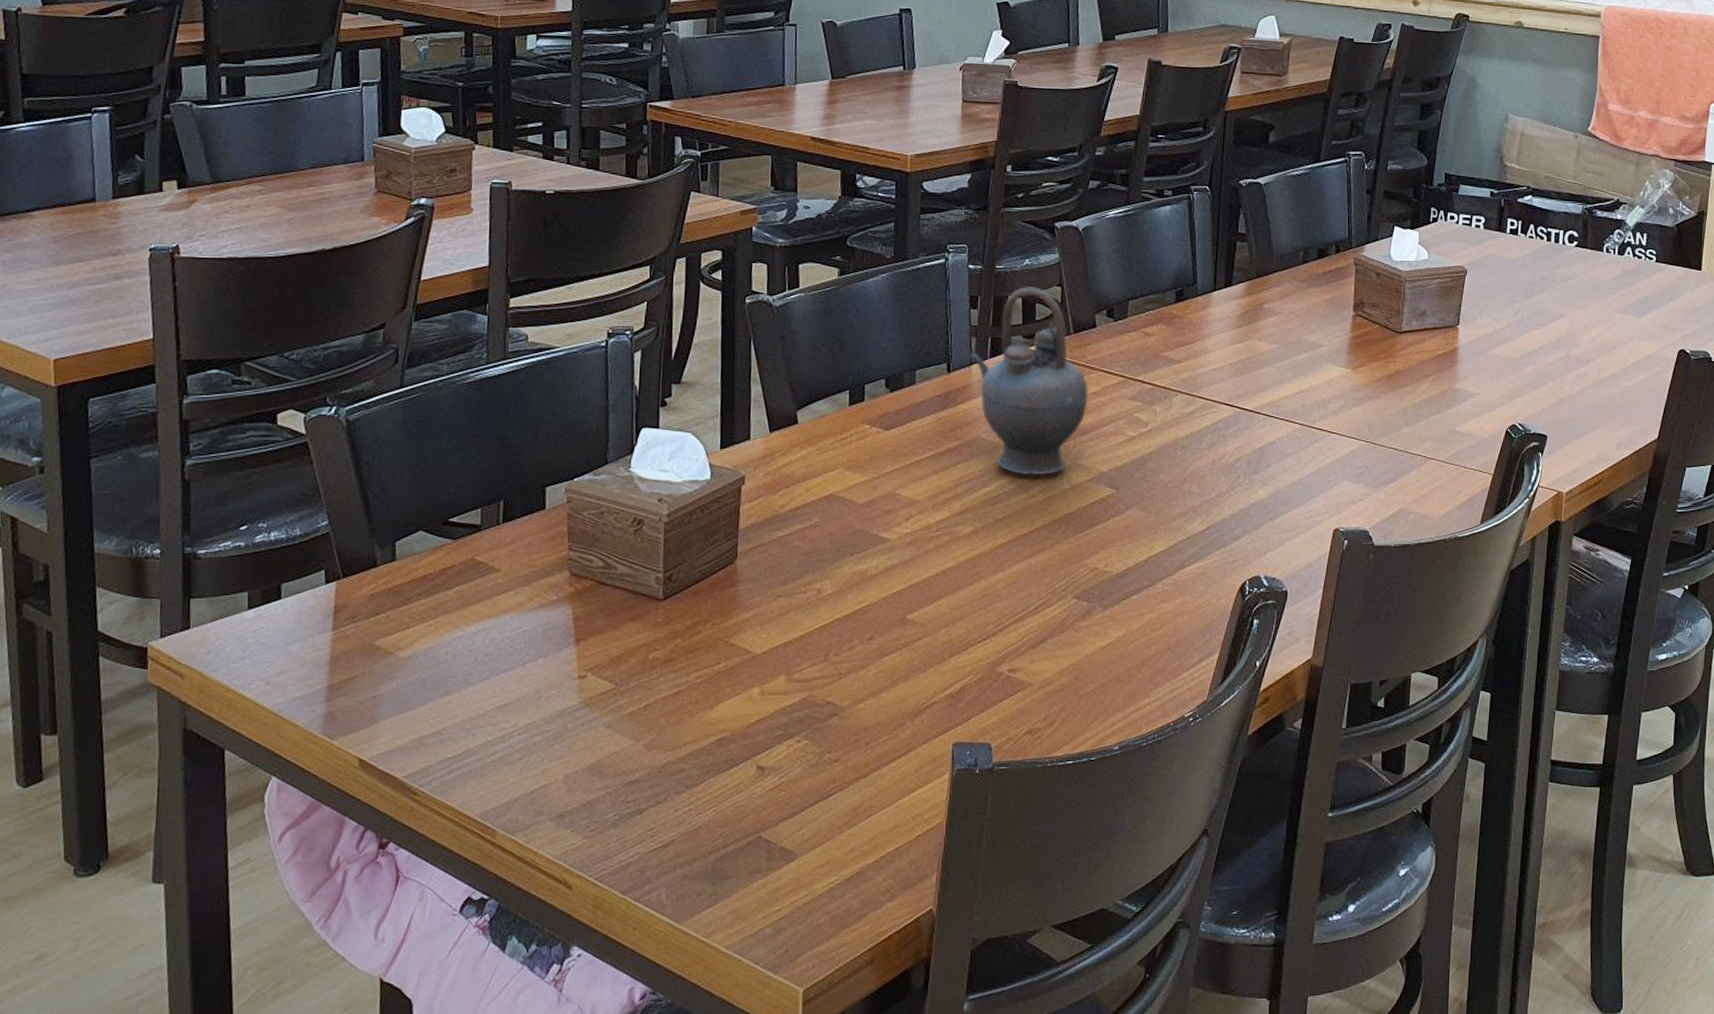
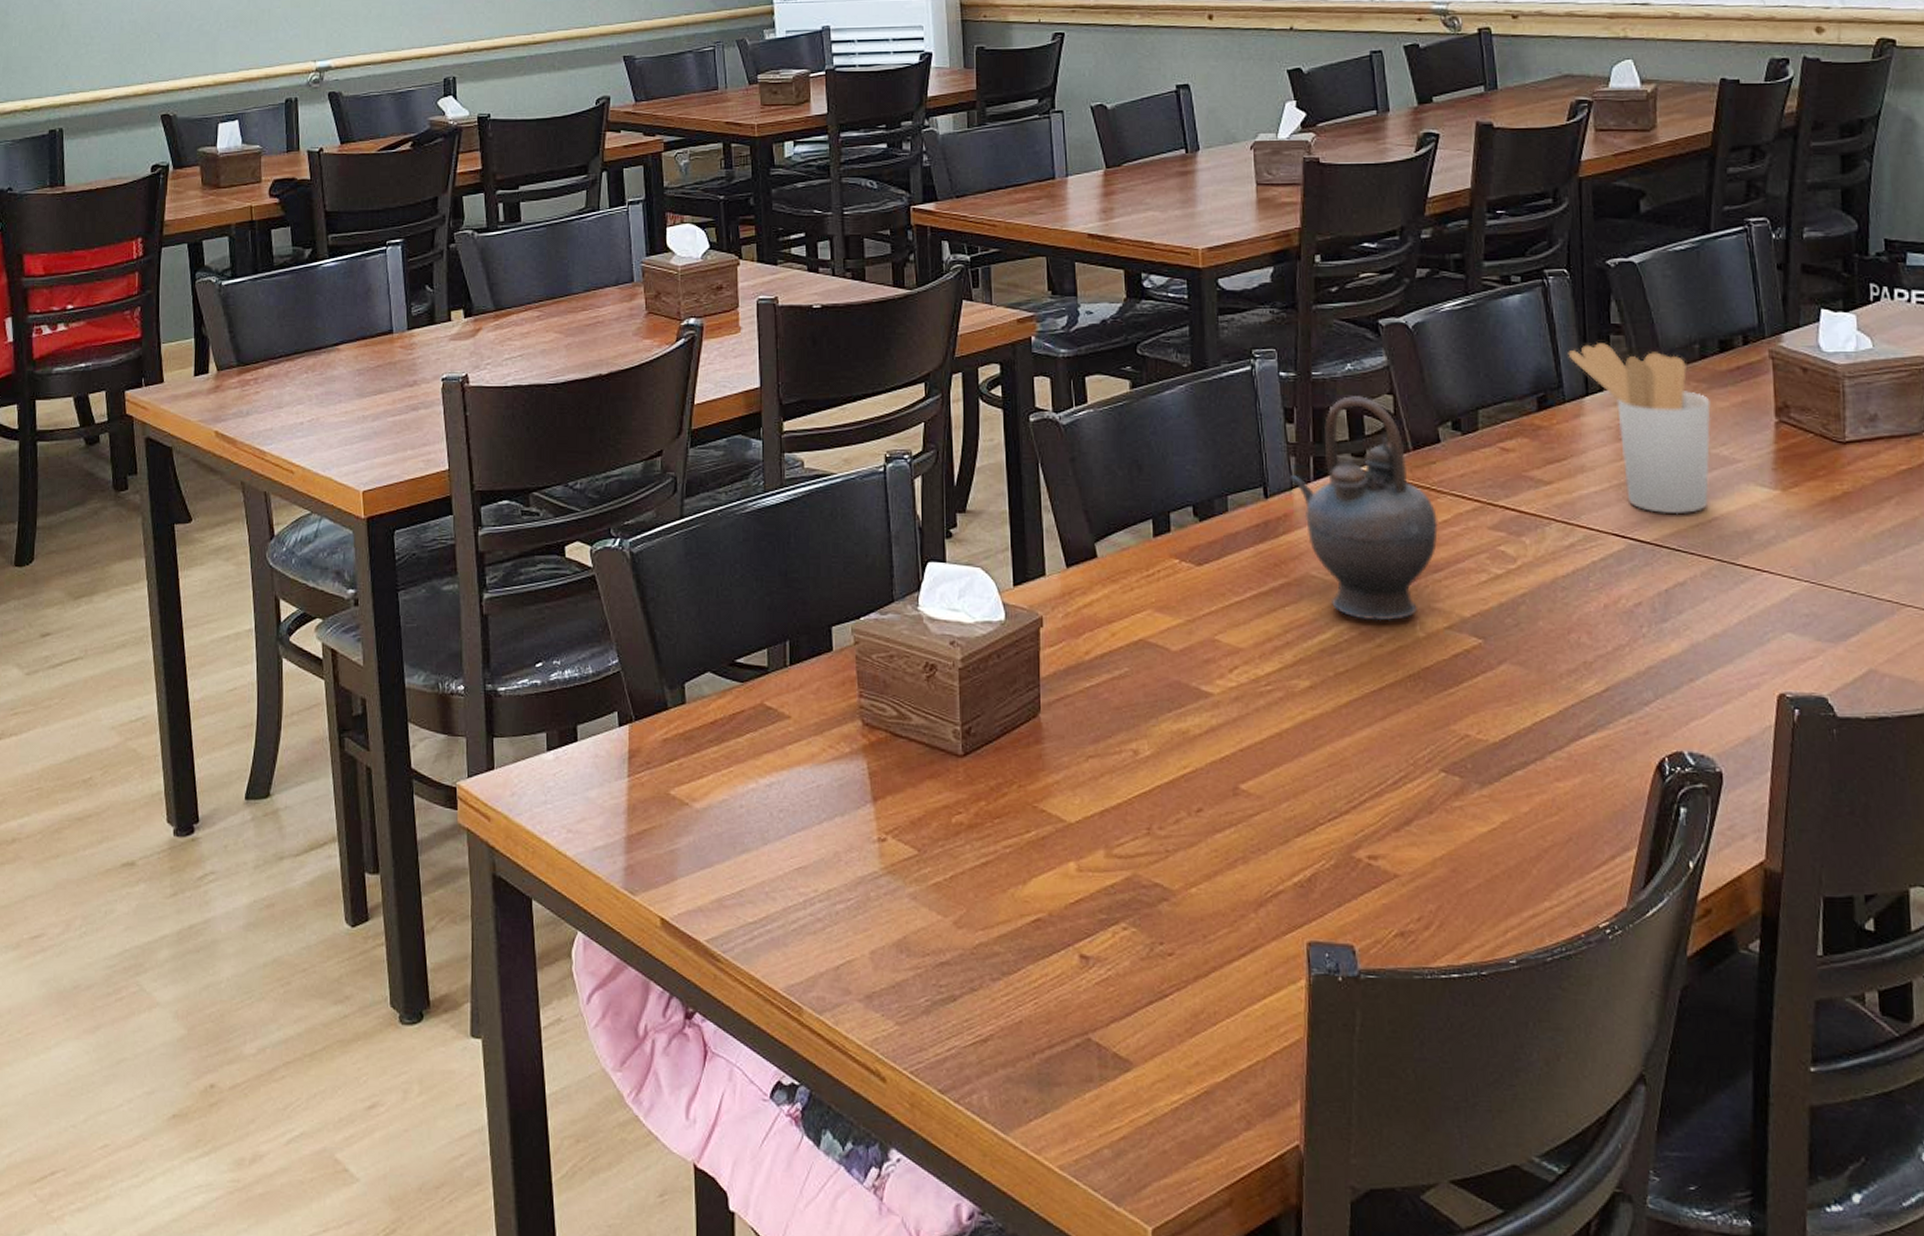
utensil holder: none [1203,248,1307,388] -> present [1568,343,1711,515]

